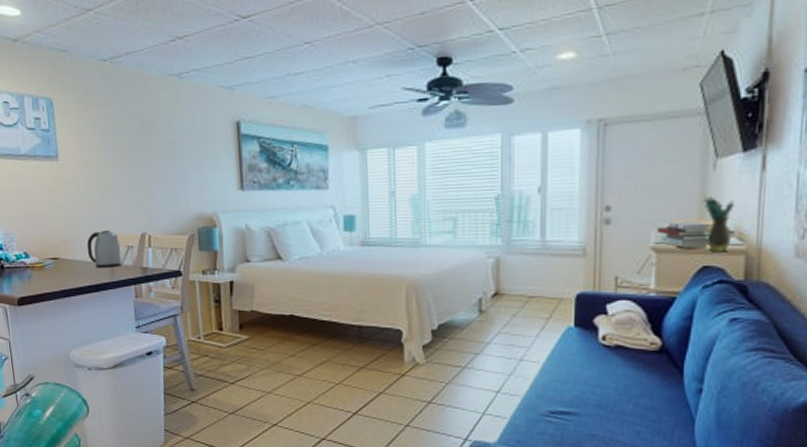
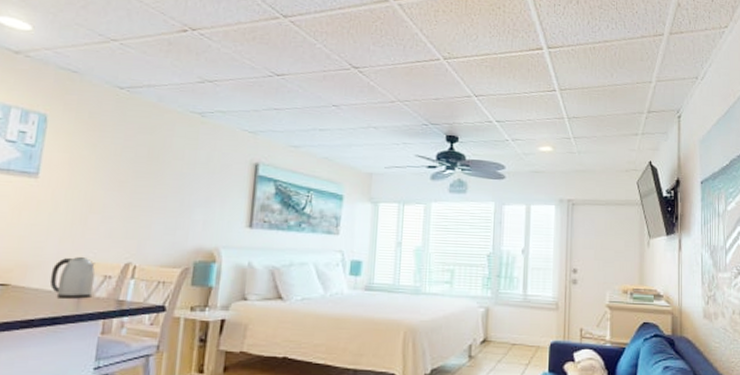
books: present [656,220,708,248] -> none [610,284,646,308]
vase: present [703,196,735,253] -> none [642,266,663,312]

